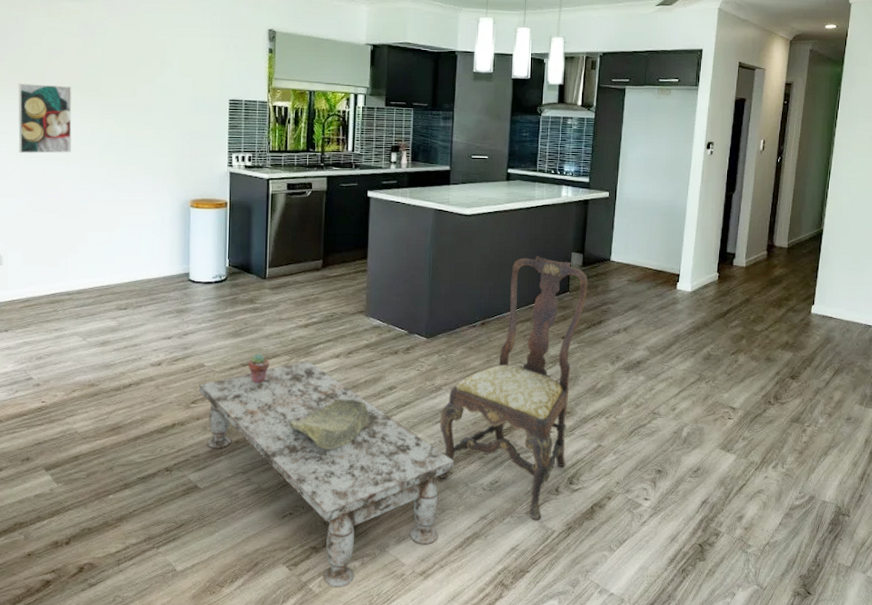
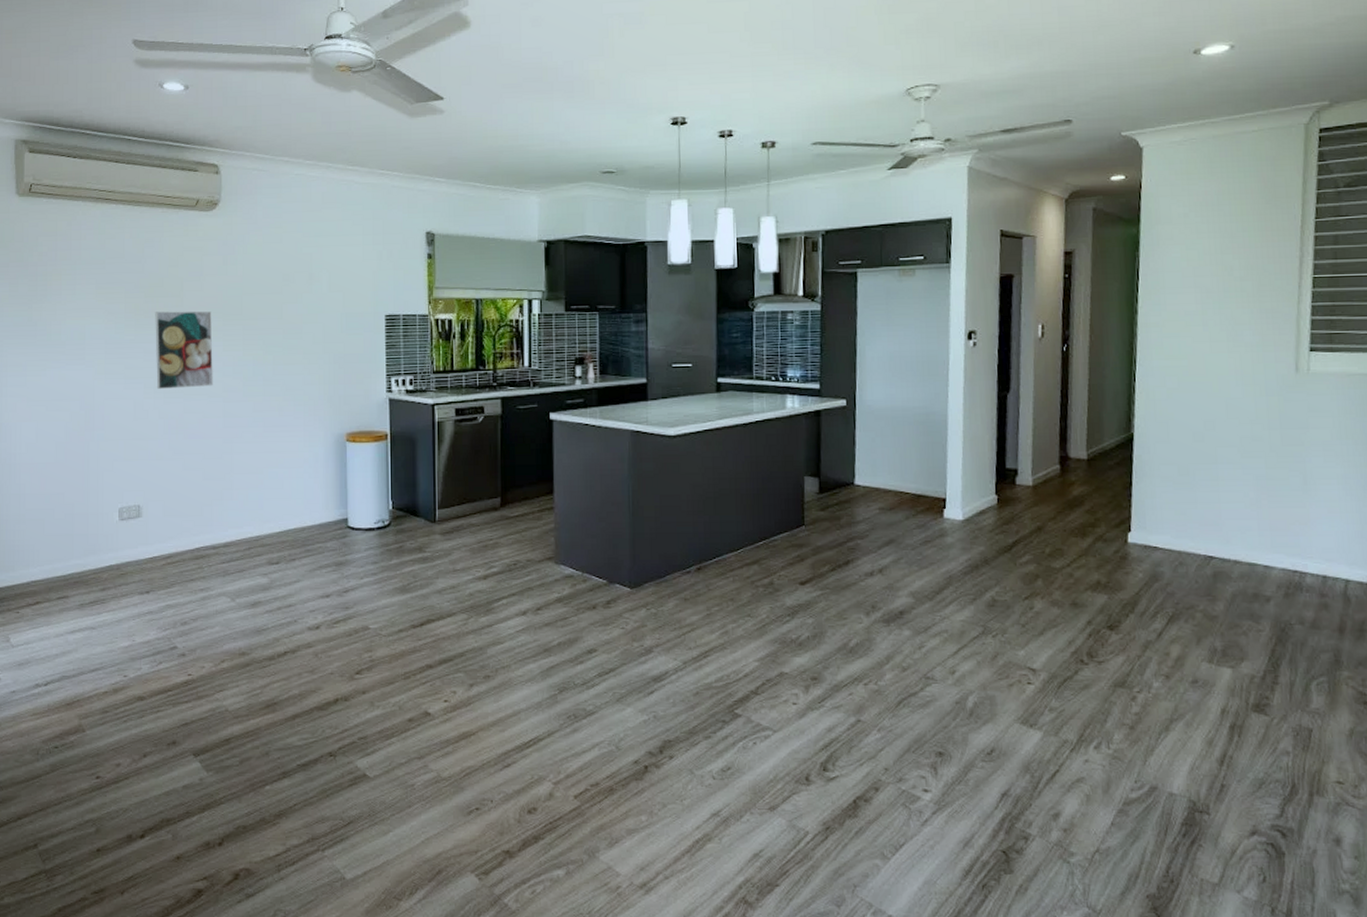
coffee table: present [198,360,455,587] -> none [363,619,676,903]
potted succulent: present [248,354,270,384] -> none [419,612,445,649]
decorative bowl: present [289,398,369,450] -> none [471,665,566,729]
dining chair: present [437,256,588,520] -> none [653,482,828,817]

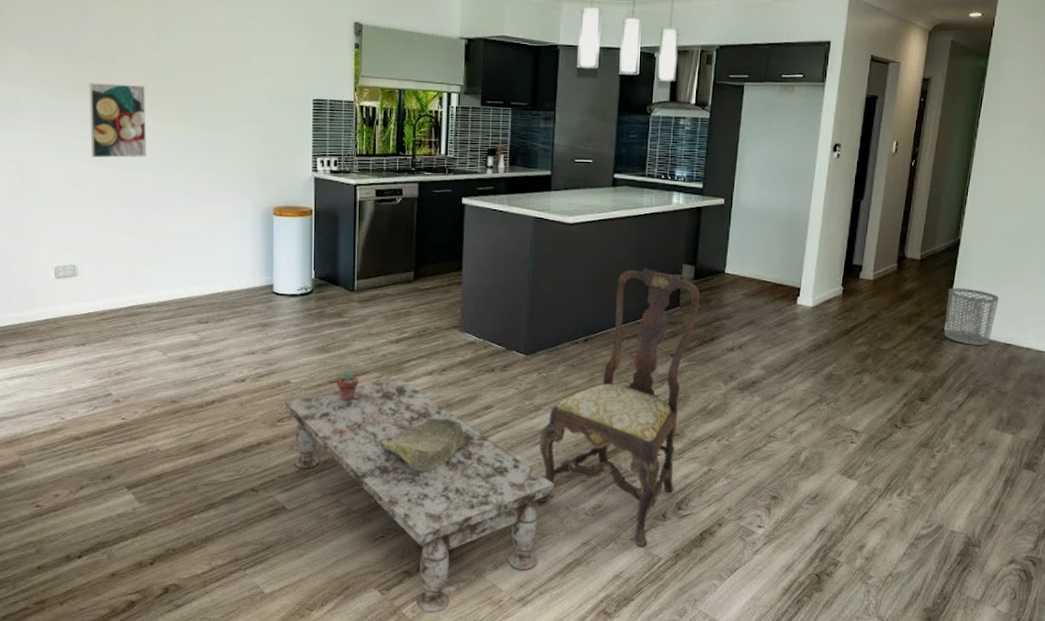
coffee table: none [363,619,676,903] -> present [284,377,556,613]
potted succulent: none [419,612,445,649] -> present [336,370,359,402]
decorative bowl: none [471,665,566,729] -> present [380,417,464,471]
dining chair: none [653,482,828,817] -> present [537,268,700,546]
waste bin: none [1126,491,1191,559] -> present [944,288,999,345]

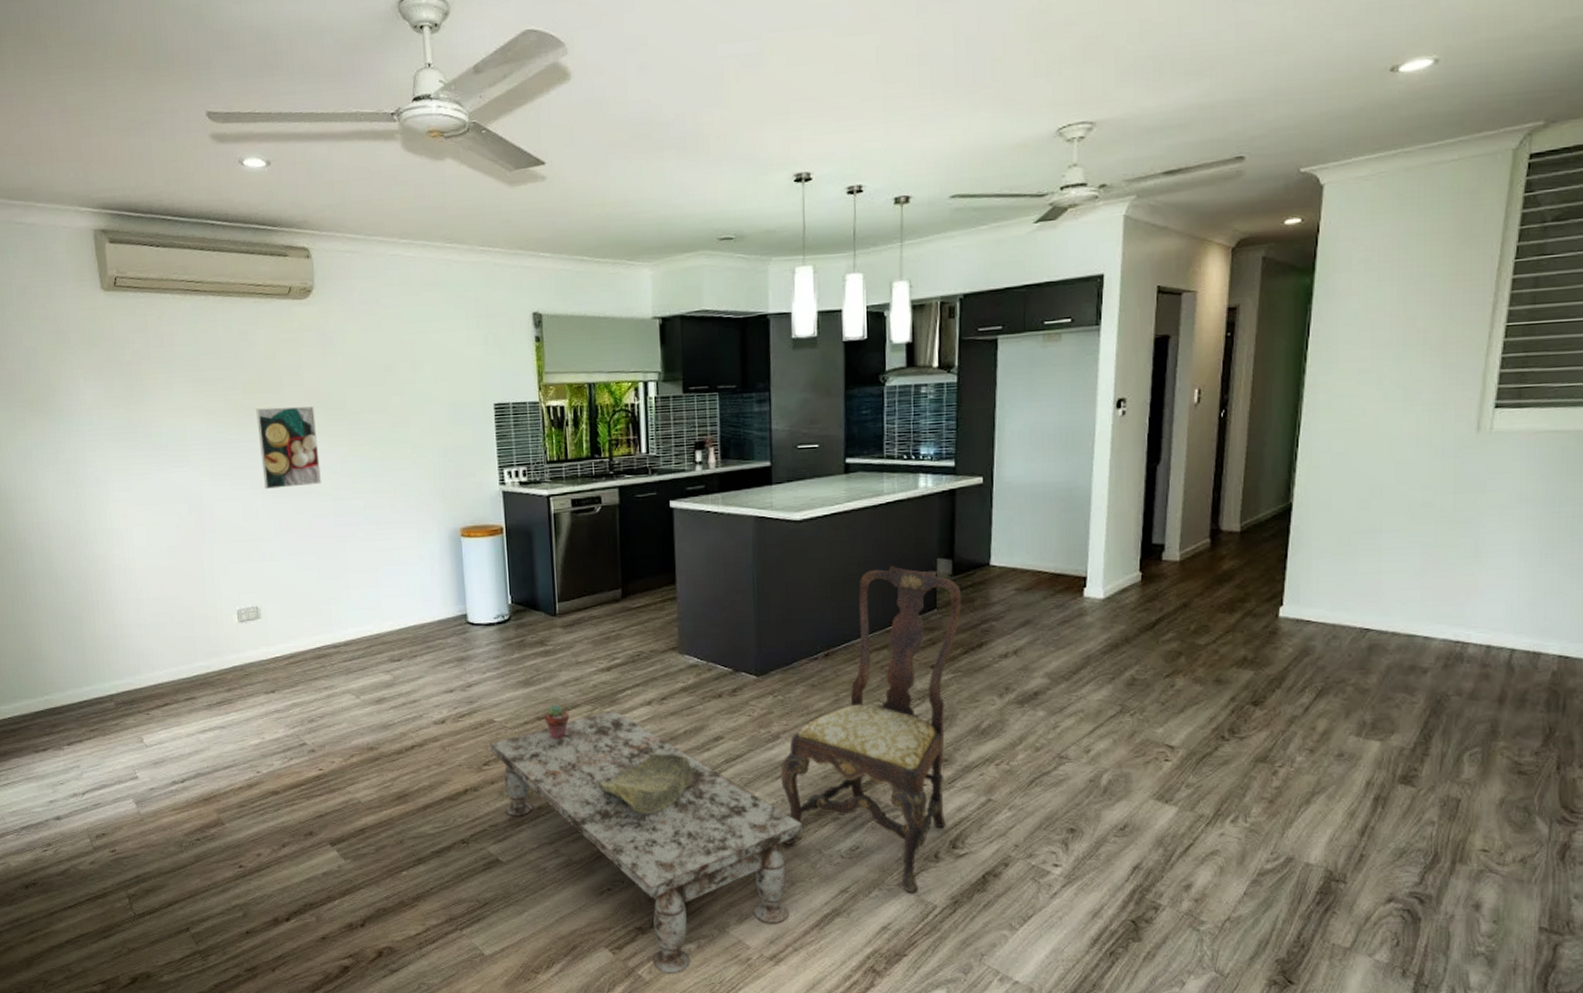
waste bin: present [944,288,999,345] -> none [1278,563,1350,633]

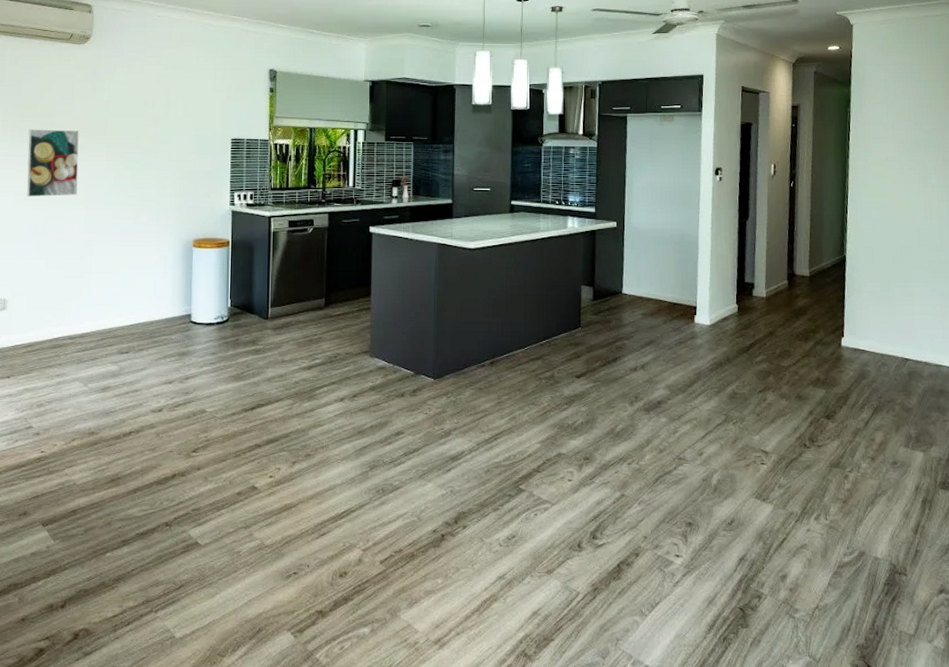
coffee table: present [490,709,804,974] -> none [199,404,469,657]
potted succulent: present [544,704,570,740] -> none [250,398,273,430]
decorative bowl: present [599,753,693,814] -> none [293,445,376,502]
dining chair: present [781,566,961,892] -> none [450,290,600,580]

